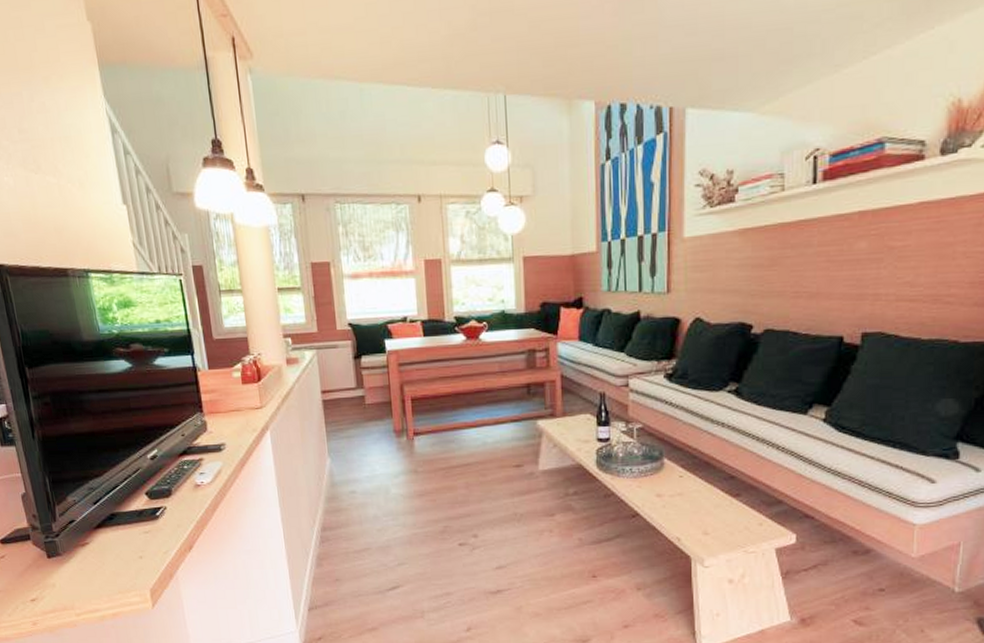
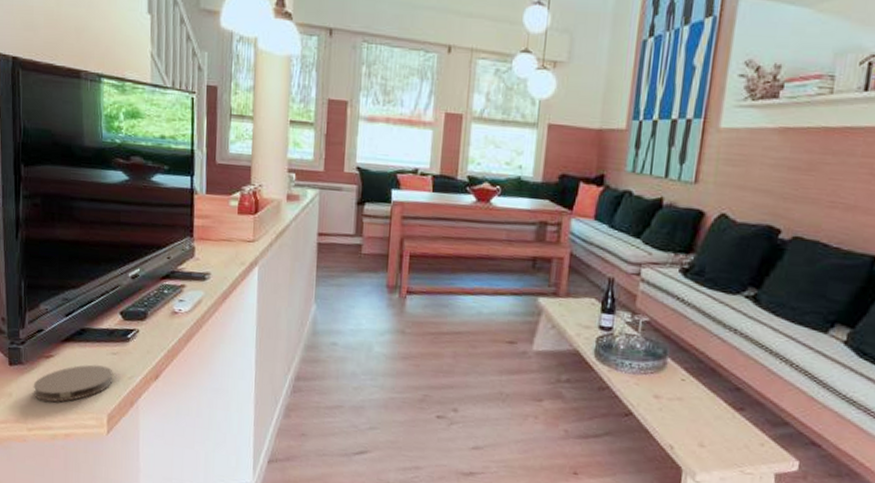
coaster: none [74,545,150,586] -> present [33,364,113,402]

